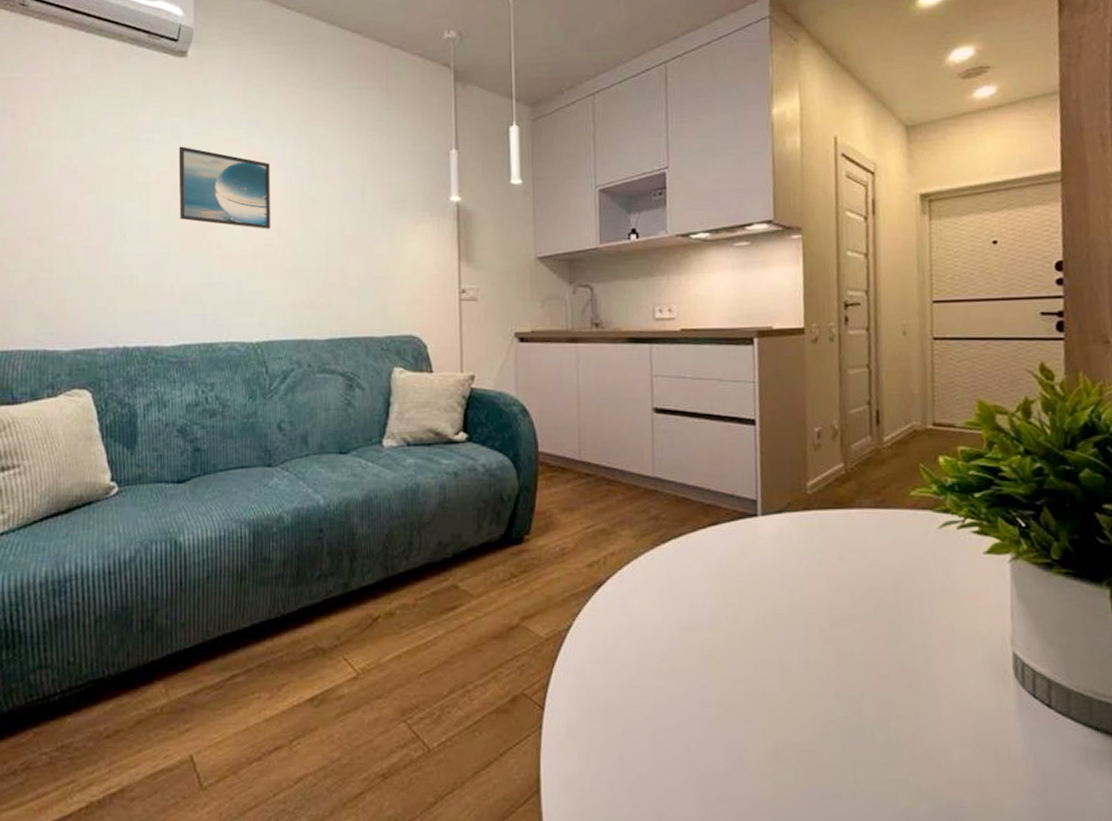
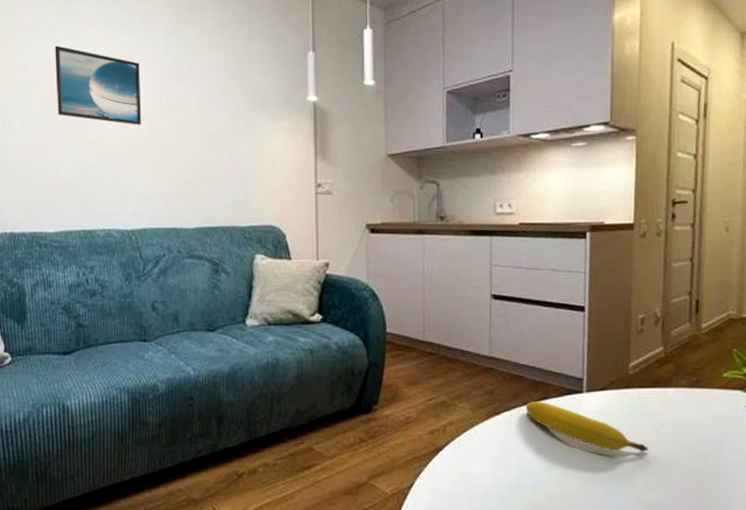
fruit: none [694,527,833,583] -> present [525,401,648,452]

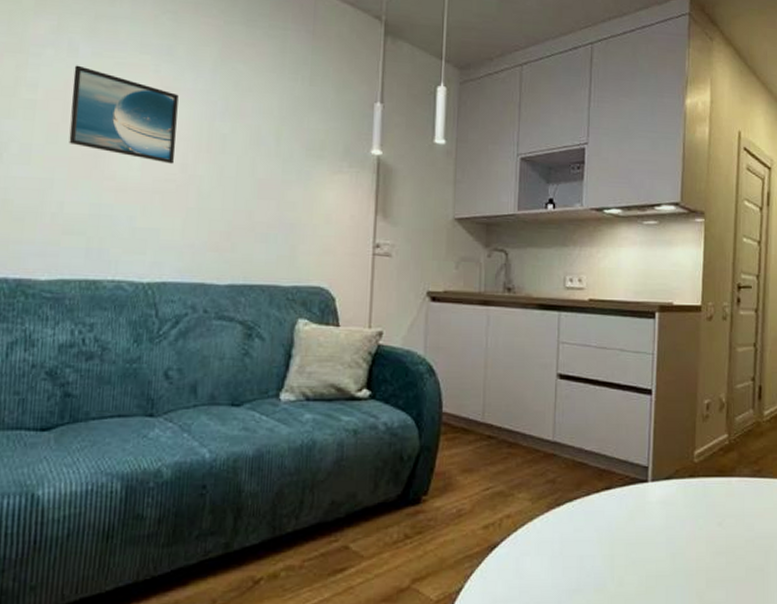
fruit: present [525,401,648,452] -> none [588,491,712,546]

